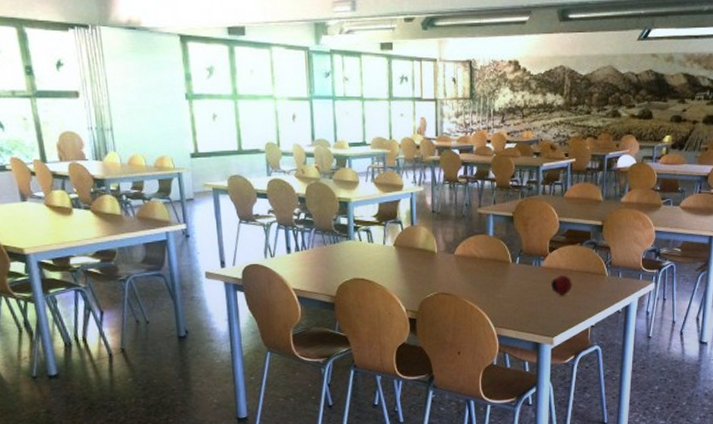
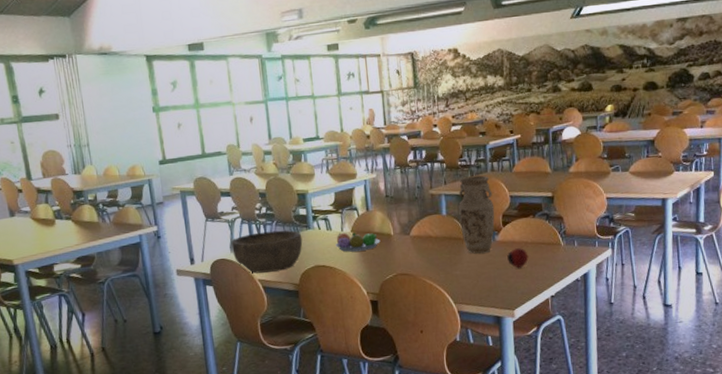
bowl: none [265,238,342,282] -> present [231,230,303,274]
fruit bowl: none [376,246,424,267] -> present [335,232,381,252]
vase: none [506,198,543,279] -> present [458,175,495,254]

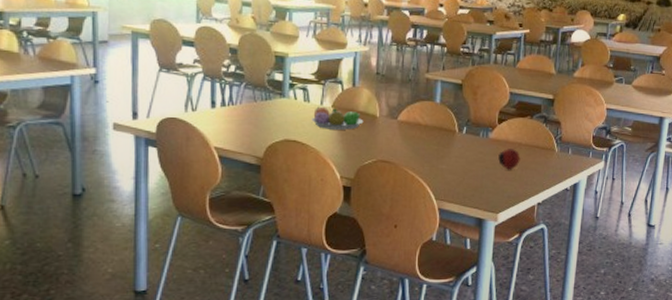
bowl: present [231,230,303,274] -> none [186,93,274,140]
vase: present [458,175,495,254] -> none [453,65,492,150]

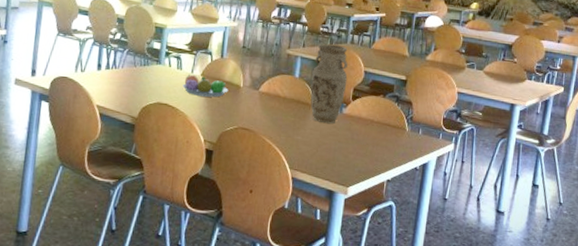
vase: none [453,65,492,150] -> present [310,43,348,124]
apple: present [498,147,521,170] -> none [351,124,372,146]

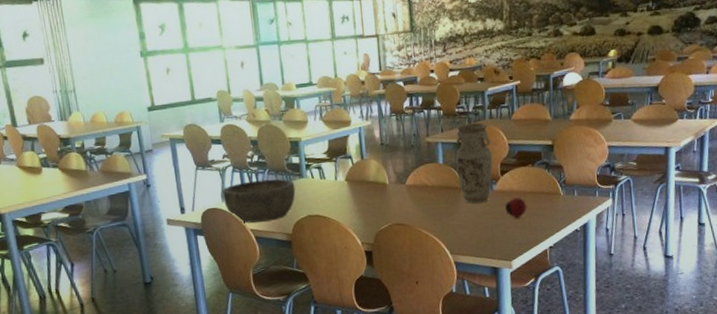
bowl: none [76,57,151,101] -> present [222,179,296,223]
fruit bowl: present [182,74,229,97] -> none [329,181,375,202]
apple: none [351,124,372,146] -> present [505,197,527,219]

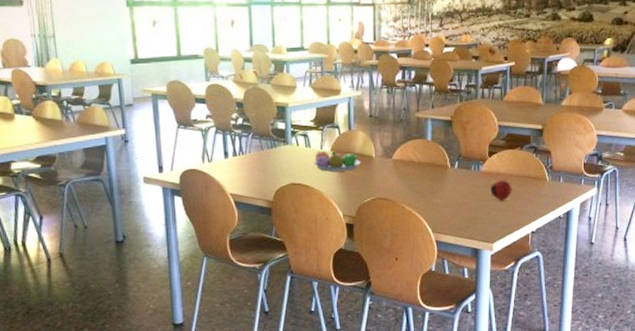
bowl: present [222,179,296,223] -> none [203,143,279,187]
fruit bowl: none [329,181,375,202] -> present [313,150,361,172]
vase: present [456,123,493,204] -> none [445,102,482,184]

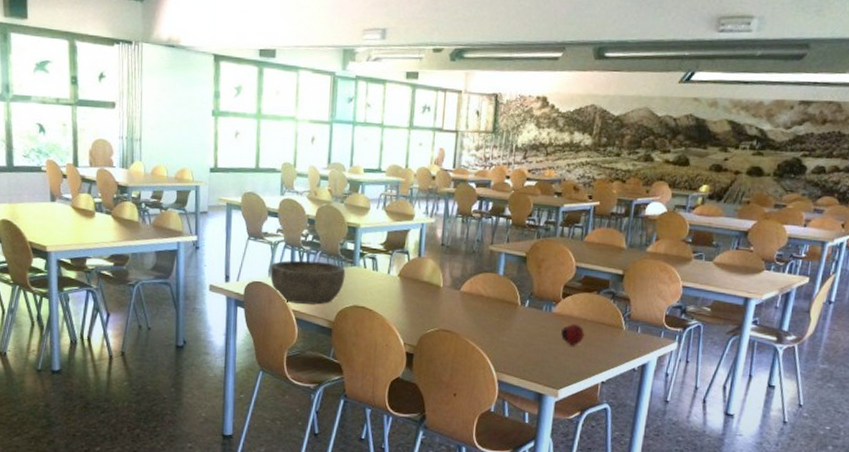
bowl: none [203,143,279,187] -> present [269,260,346,305]
fruit bowl: present [313,150,361,172] -> none [379,275,428,299]

